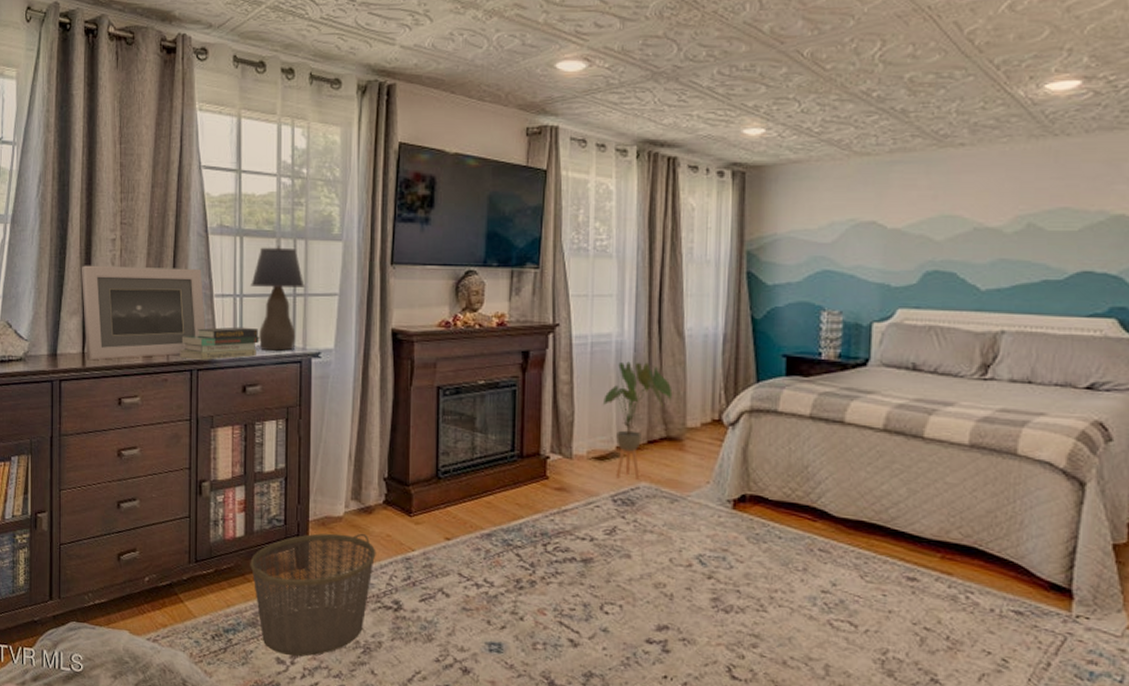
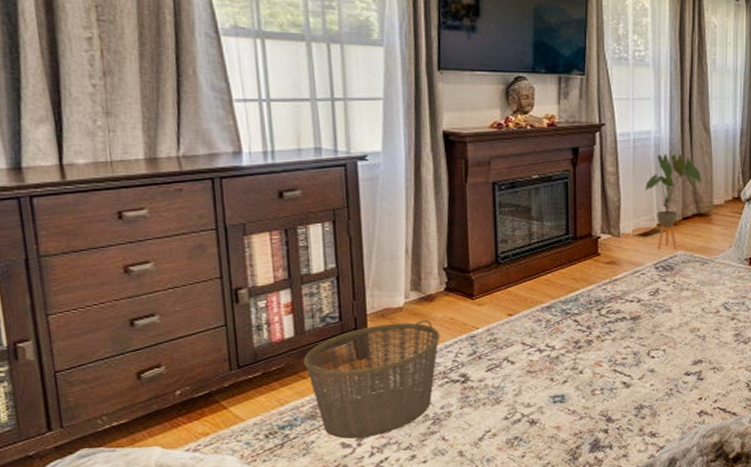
picture frame: present [82,265,205,361] -> none [46,66,226,173]
books: present [180,326,259,360] -> none [195,132,294,167]
table lamp: present [251,246,306,351] -> none [279,49,345,155]

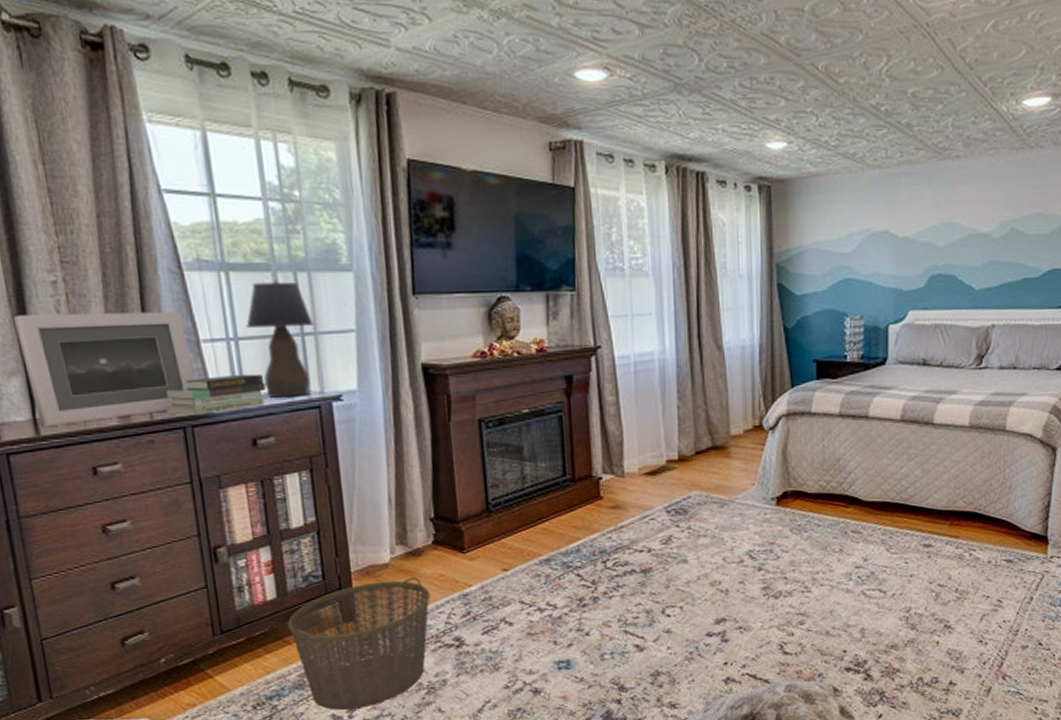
picture frame: none [46,66,226,173] -> present [14,311,195,428]
books: none [195,132,294,167] -> present [166,373,266,416]
table lamp: none [279,49,345,155] -> present [246,280,315,398]
house plant: present [645,154,702,250] -> none [650,377,716,491]

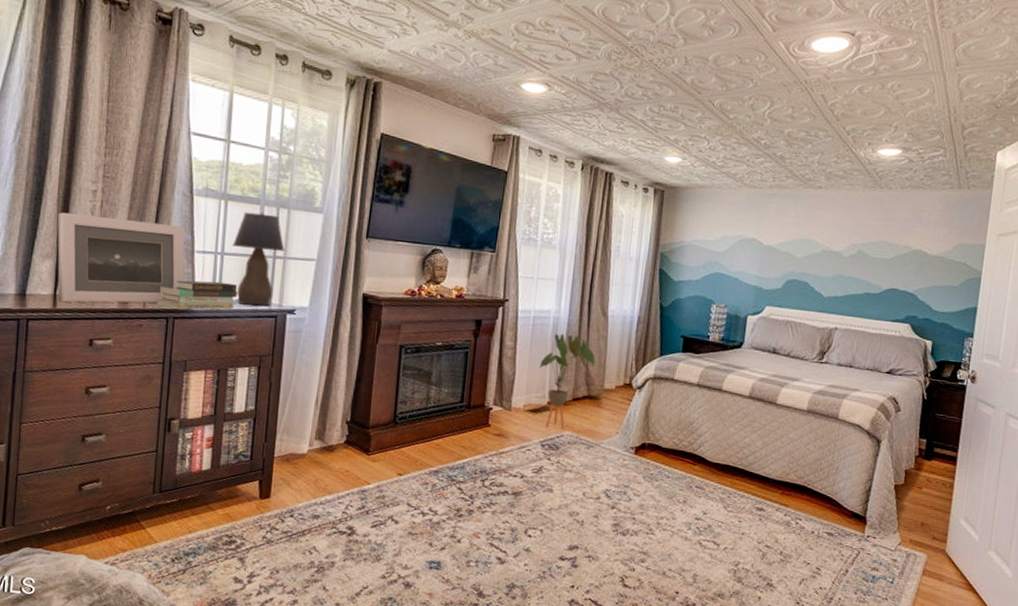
basket: present [287,576,431,710] -> none [214,468,335,576]
house plant: none [650,377,716,491] -> present [540,334,596,429]

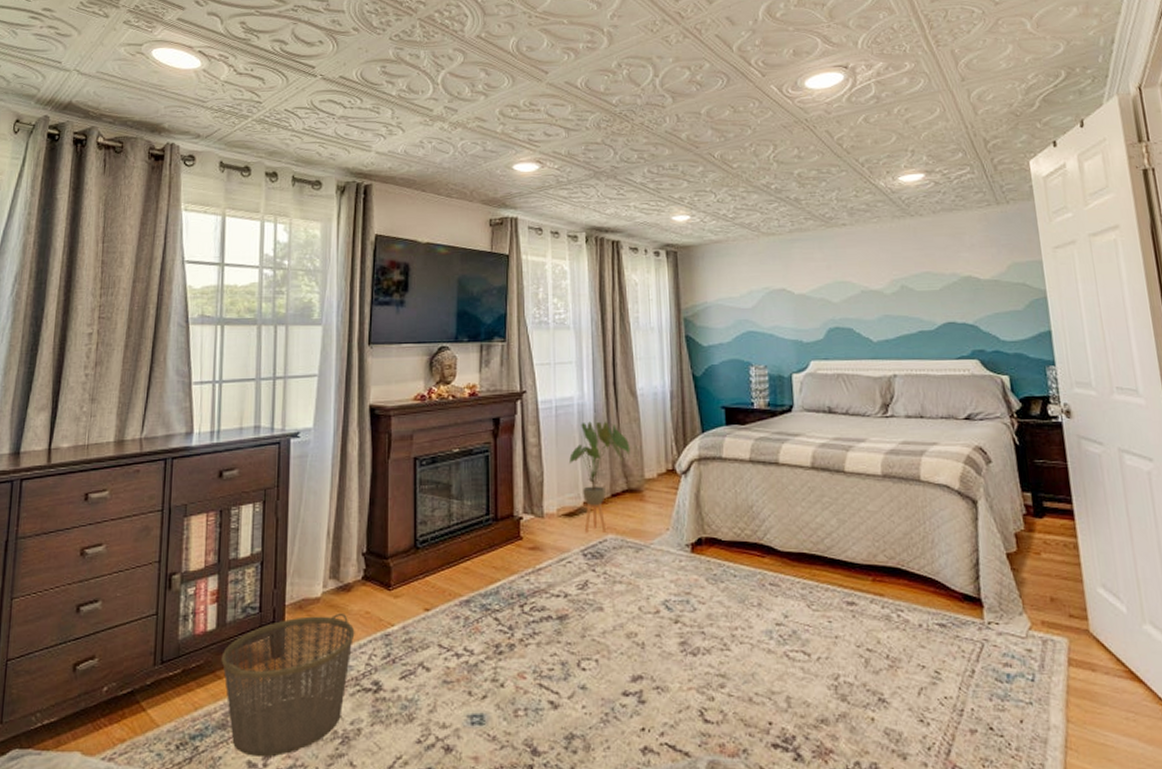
picture frame: present [57,212,185,304] -> none [52,358,183,457]
books: present [157,280,238,310] -> none [154,412,238,448]
basket: none [214,468,335,576] -> present [221,612,355,756]
table lamp: present [232,212,286,306] -> none [230,332,286,434]

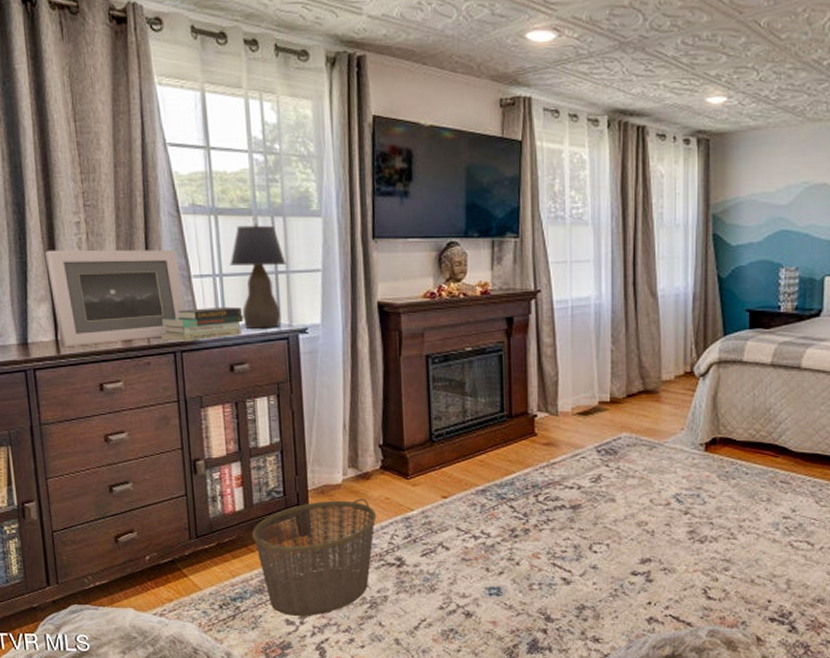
picture frame: none [52,358,183,457] -> present [45,249,186,348]
books: none [154,412,238,448] -> present [161,306,243,342]
table lamp: none [230,332,286,434] -> present [230,224,288,328]
house plant: present [569,421,631,533] -> none [585,322,648,431]

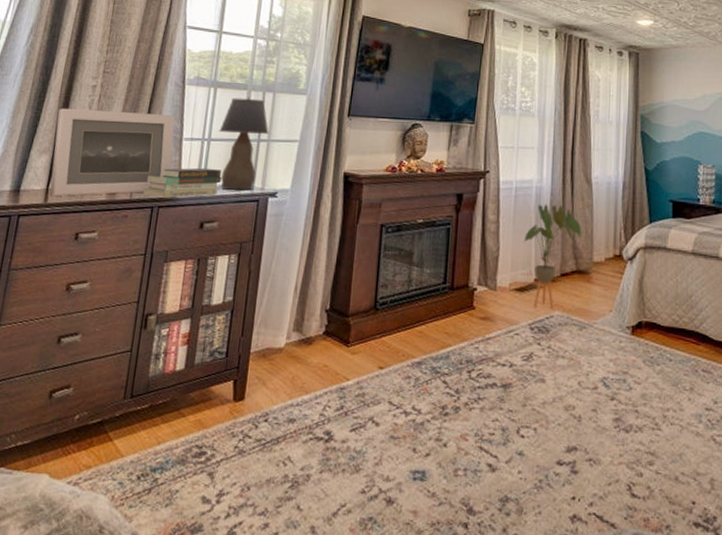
basket: present [252,498,377,616] -> none [186,364,313,494]
house plant: none [585,322,648,431] -> present [524,204,582,309]

